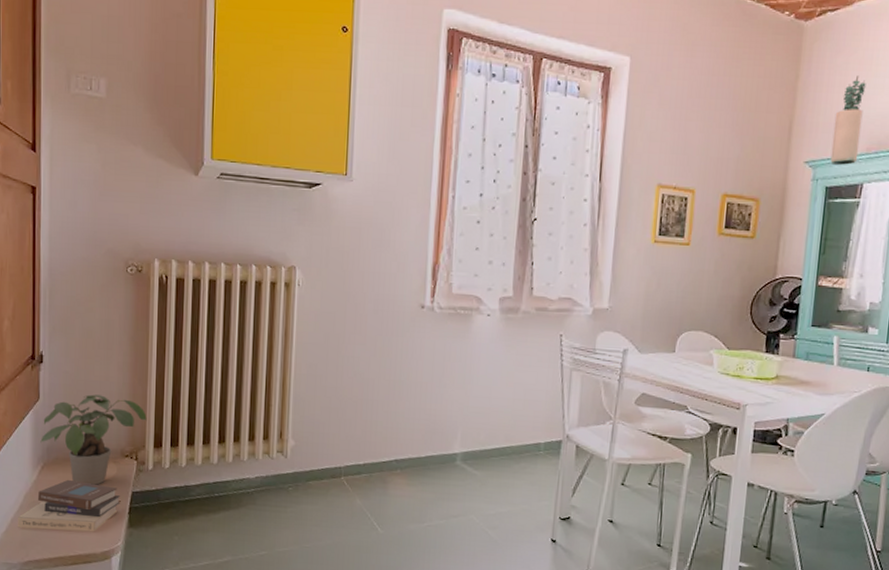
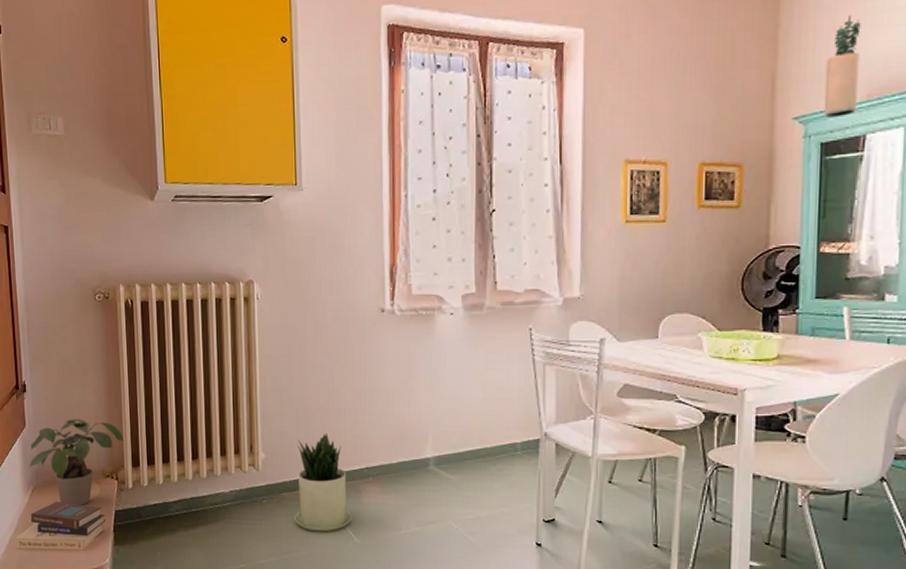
planter: none [320,424,378,522] -> present [294,434,353,532]

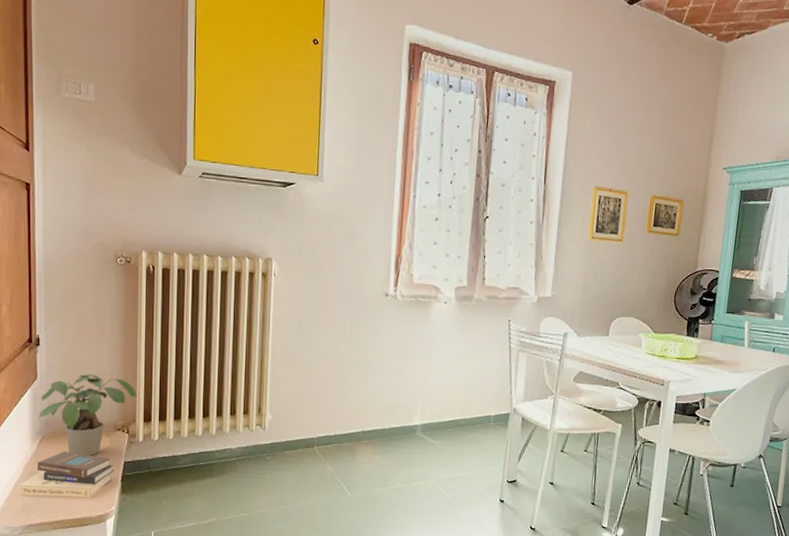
planter: present [294,434,353,532] -> none [295,400,347,486]
vase: present [824,15,861,117] -> none [745,92,777,171]

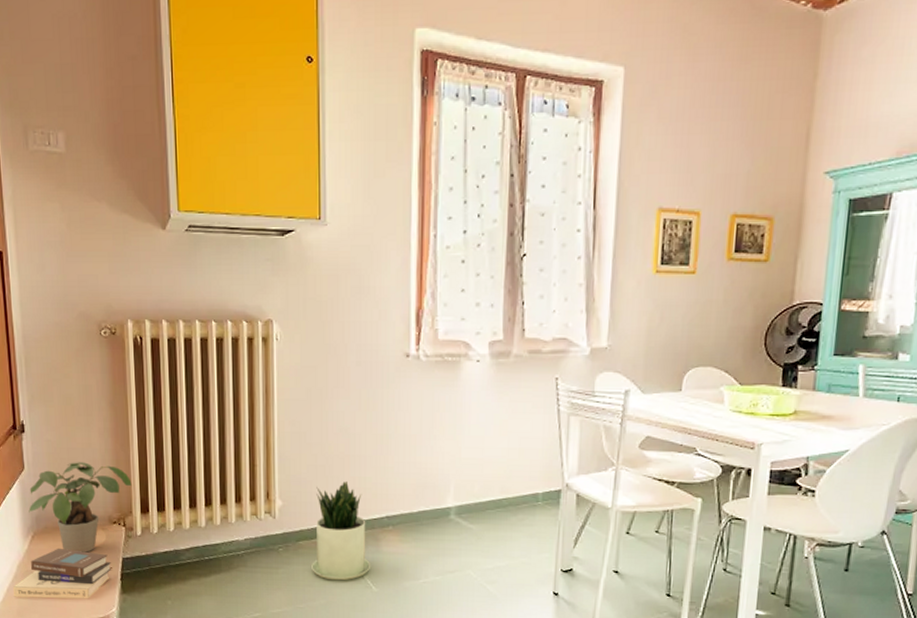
planter: none [295,400,347,486] -> present [312,481,371,581]

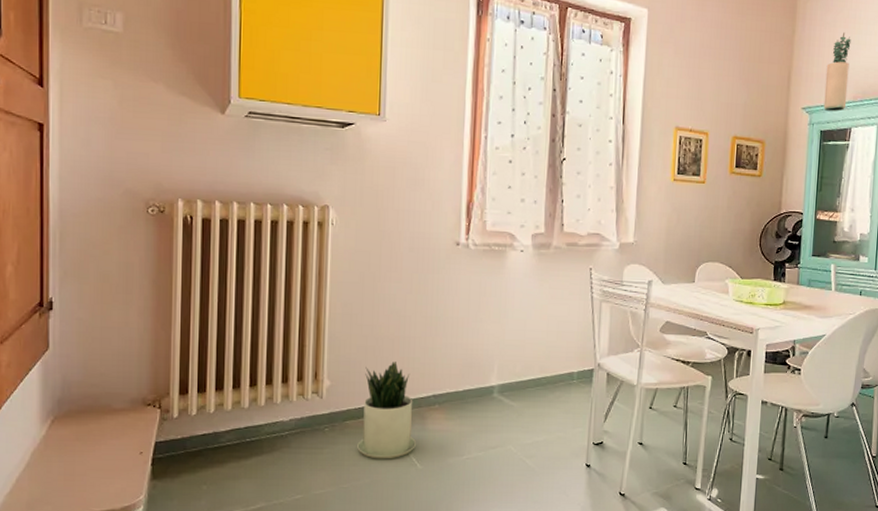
books: present [12,548,112,599] -> none [23,432,143,488]
potted plant: present [28,462,132,552] -> none [50,341,171,437]
vase: none [854,69,896,173] -> present [823,32,851,111]

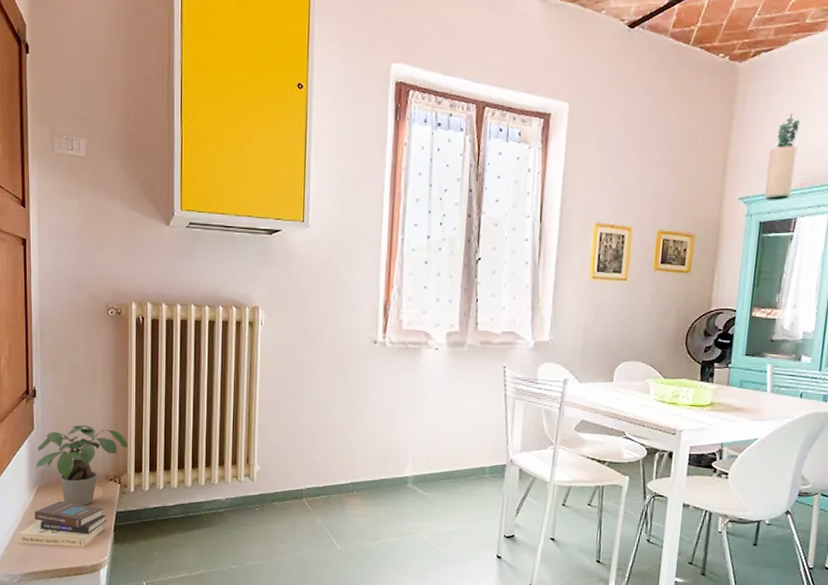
books: none [23,432,143,488] -> present [17,500,107,548]
potted plant: none [50,341,171,437] -> present [35,425,128,506]
planter: present [357,362,417,459] -> none [284,450,337,539]

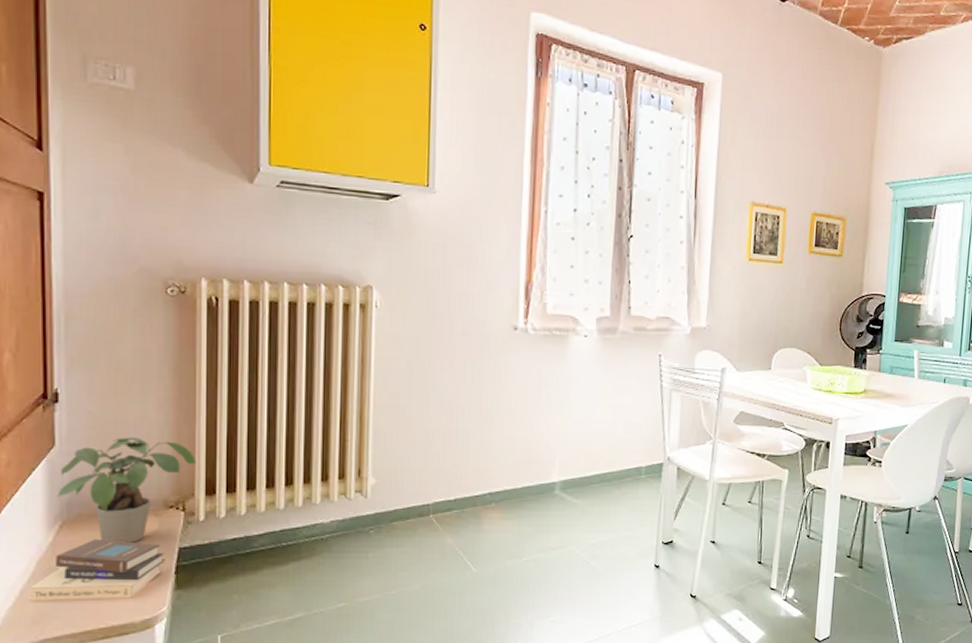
vase: present [764,113,800,200] -> none [908,102,938,187]

